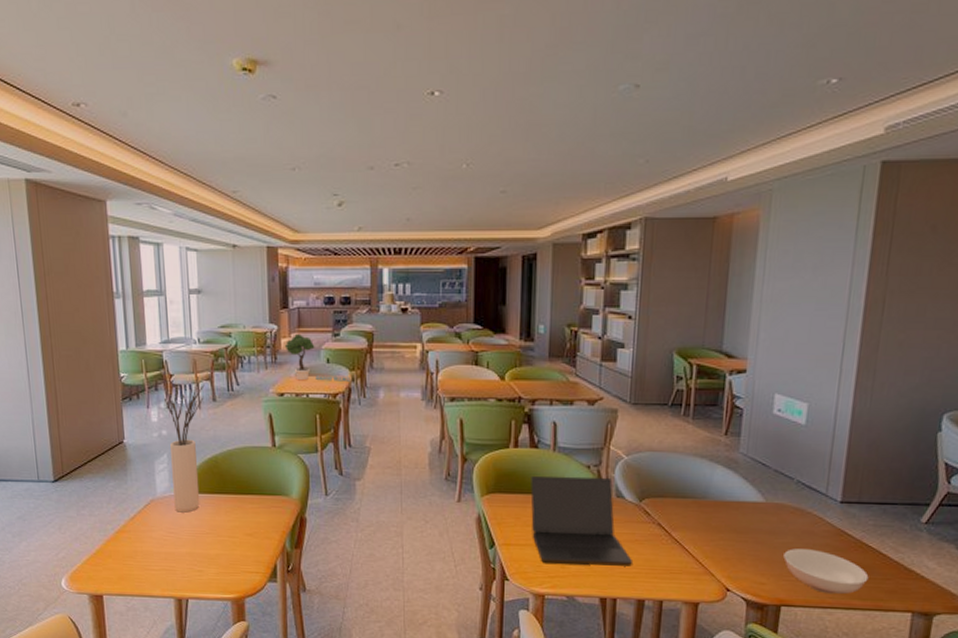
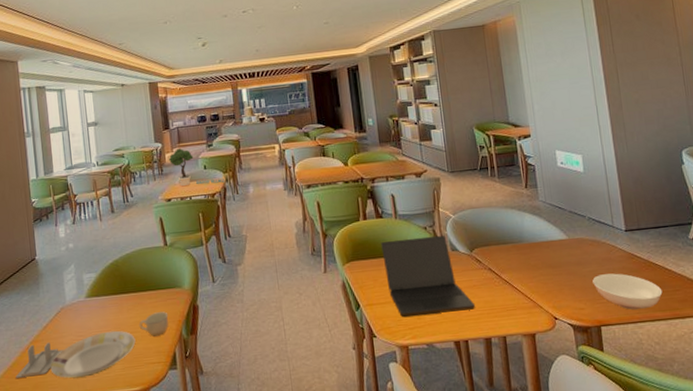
napkin holder: none [99,534,152,567] -> present [15,342,63,378]
plate: none [137,532,233,576] -> present [50,330,136,378]
vase: present [163,376,205,513] -> none [69,193,105,316]
cup: none [237,519,272,545] -> present [139,311,169,336]

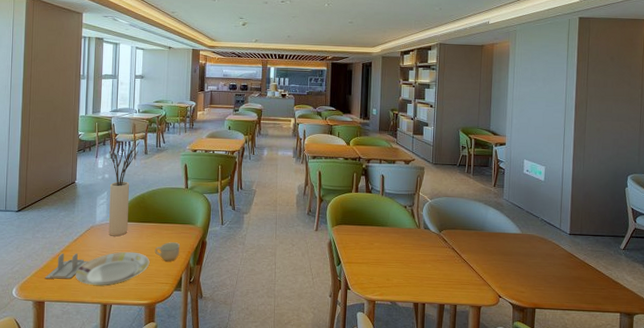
vase: none [69,193,105,316] -> present [109,136,140,237]
potted tree: present [168,149,224,187] -> none [199,109,244,143]
laptop: present [381,234,475,317] -> none [366,212,435,279]
bowl: present [592,273,663,310] -> none [535,267,591,300]

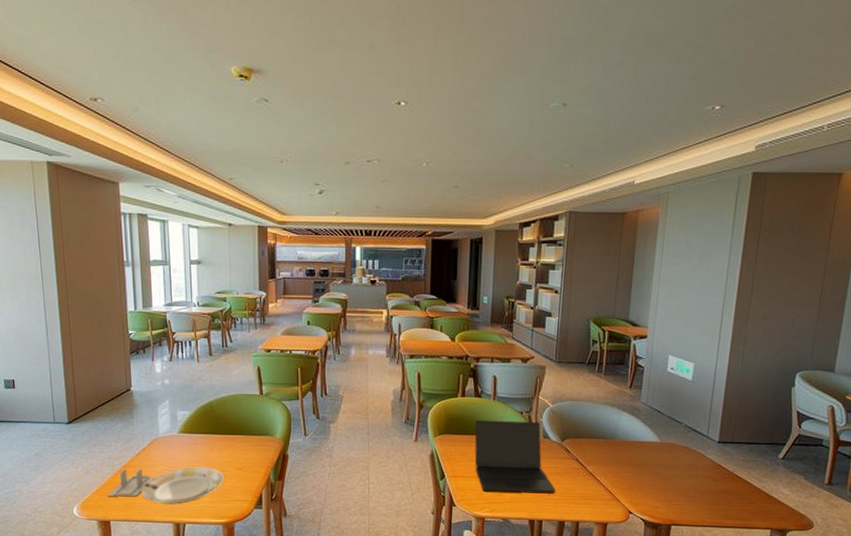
vase: present [109,136,140,237] -> none [166,334,203,450]
cup: present [154,242,181,262] -> none [229,456,258,477]
laptop: none [366,212,435,279] -> present [474,420,555,494]

